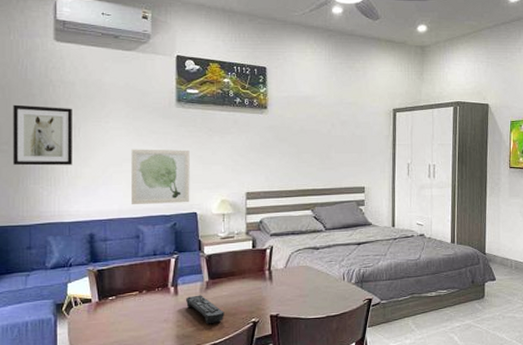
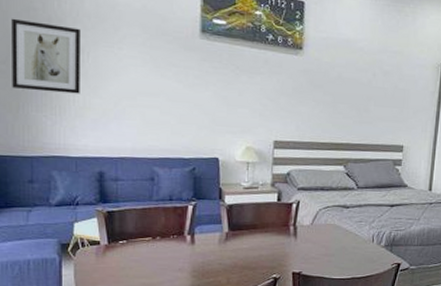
wall art: present [131,149,190,205] -> none [146,81,213,147]
remote control: present [186,295,224,325] -> none [203,246,244,277]

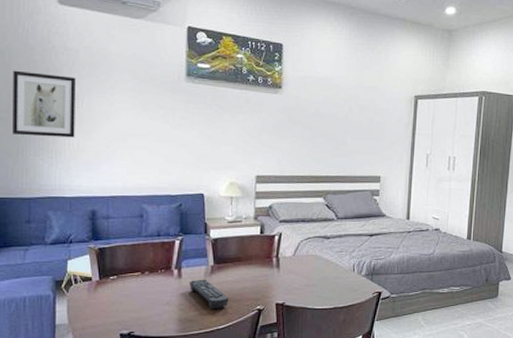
remote control: none [203,246,244,277] -> present [190,279,229,309]

